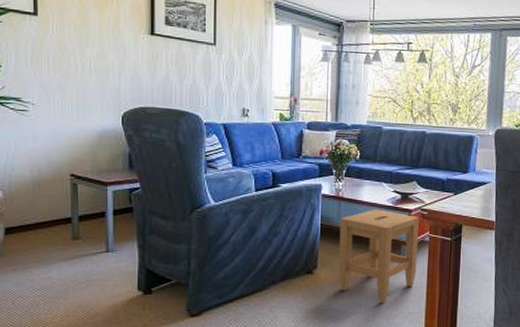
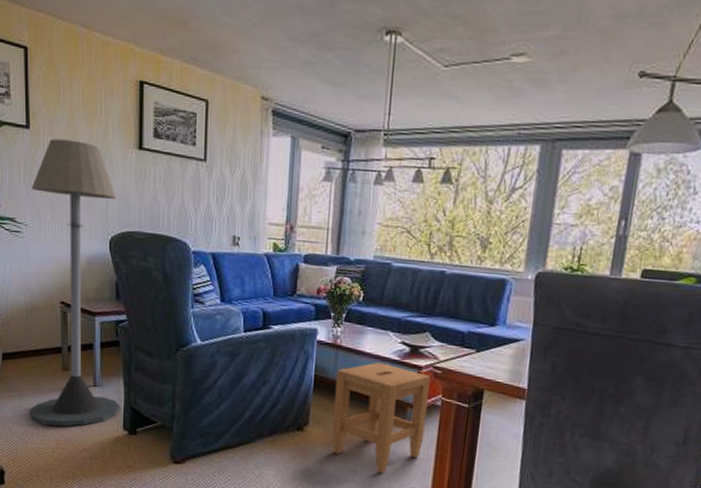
floor lamp: none [35,25,134,294] -> present [29,139,120,427]

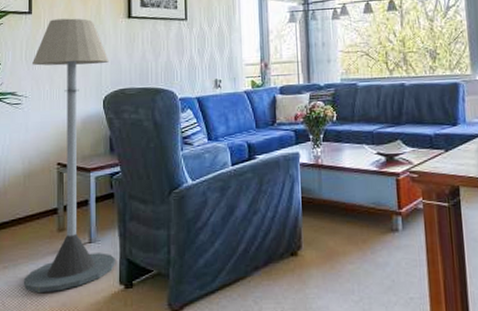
stool: present [331,362,430,473] -> none [321,175,413,287]

